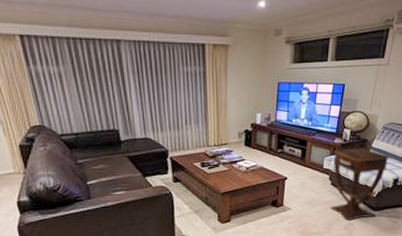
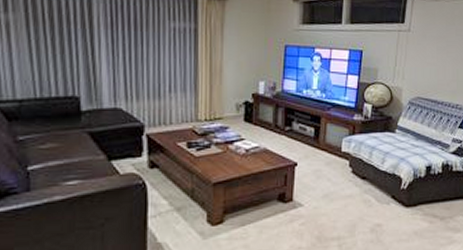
side table: present [330,148,389,220] -> none [351,126,418,220]

